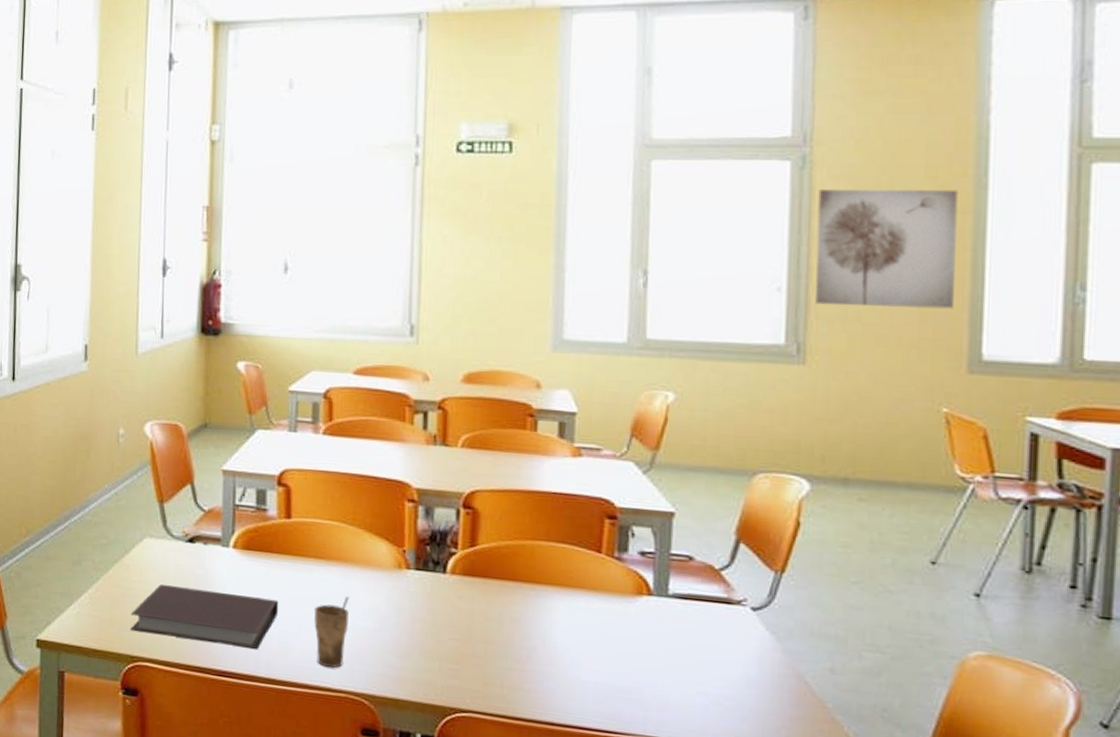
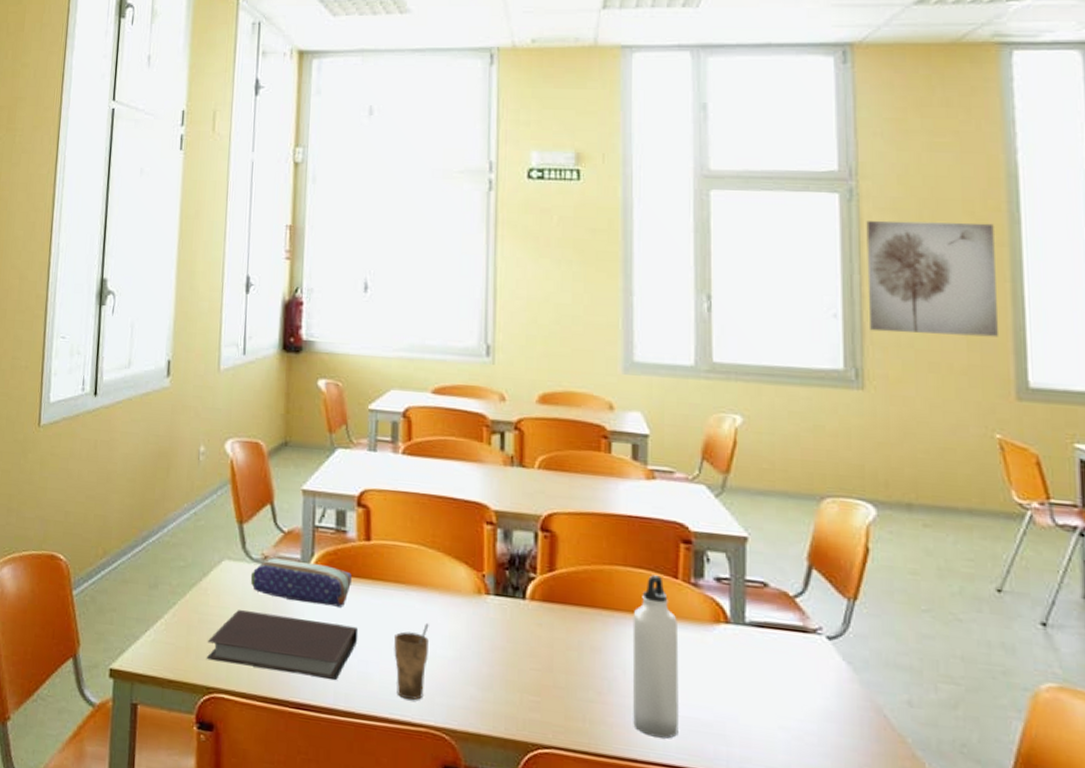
pencil case: none [172,534,272,582] -> present [250,557,351,607]
water bottle: none [551,549,600,704] -> present [632,575,679,739]

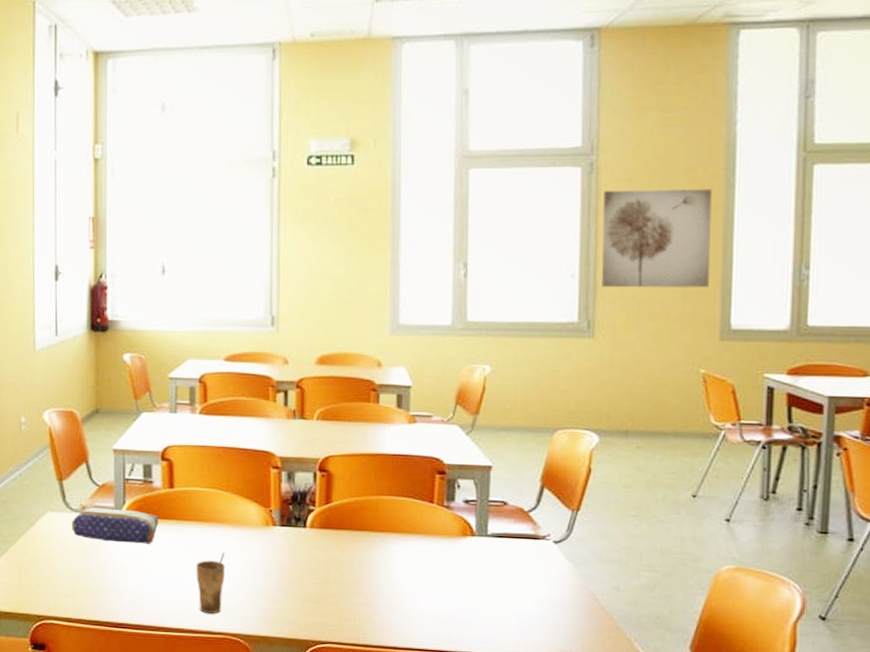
notebook: present [207,610,359,680] -> none [37,552,166,602]
water bottle: present [632,575,679,739] -> none [394,501,433,629]

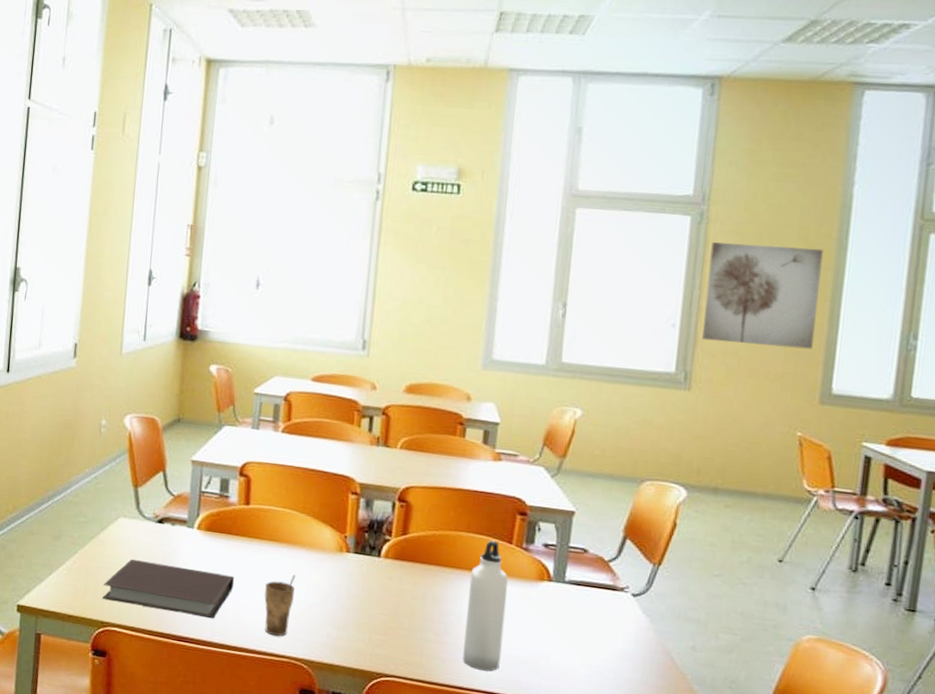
notebook: none [37,552,166,602] -> present [102,559,235,618]
pencil case: present [71,506,158,544] -> none [142,516,231,560]
water bottle: none [394,501,433,629] -> present [462,540,508,672]

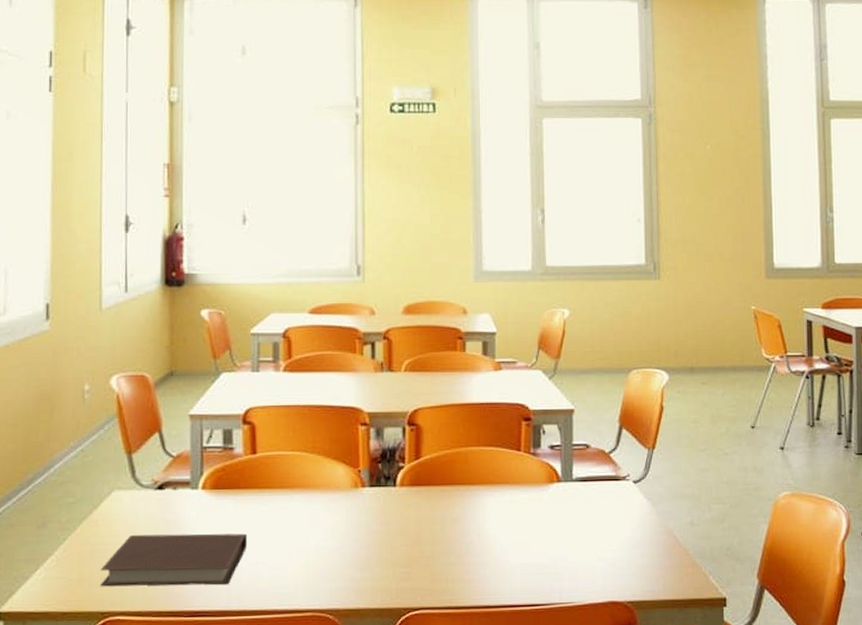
cup: present [264,574,296,637] -> none [281,520,312,591]
water bottle: present [462,540,508,672] -> none [485,450,522,584]
wall art: present [702,242,823,350] -> none [662,139,754,231]

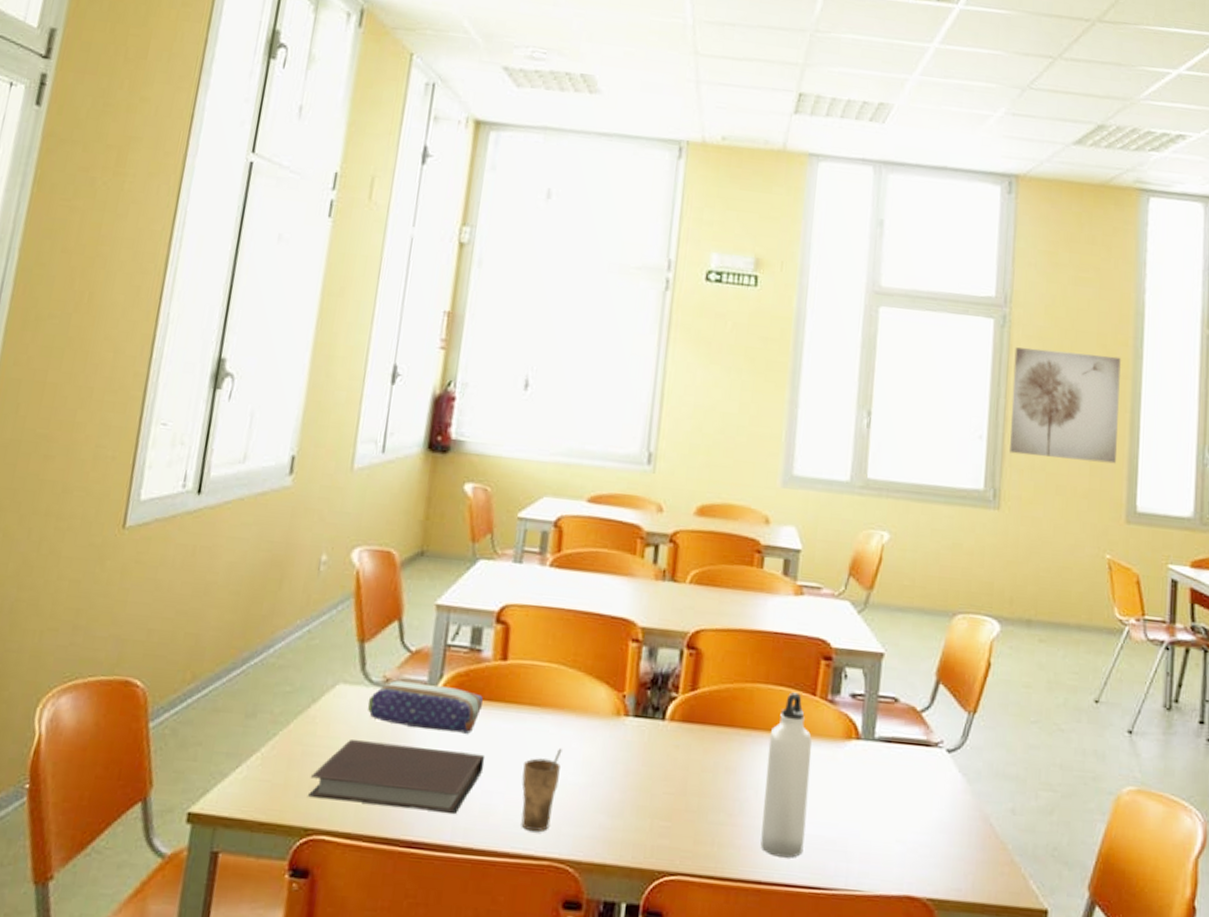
pencil case: none [141,480,239,519] -> present [367,679,483,734]
cup: none [281,520,312,591] -> present [521,747,562,832]
water bottle: none [485,450,522,584] -> present [760,692,812,858]
wall art: none [662,139,754,231] -> present [1010,347,1121,464]

